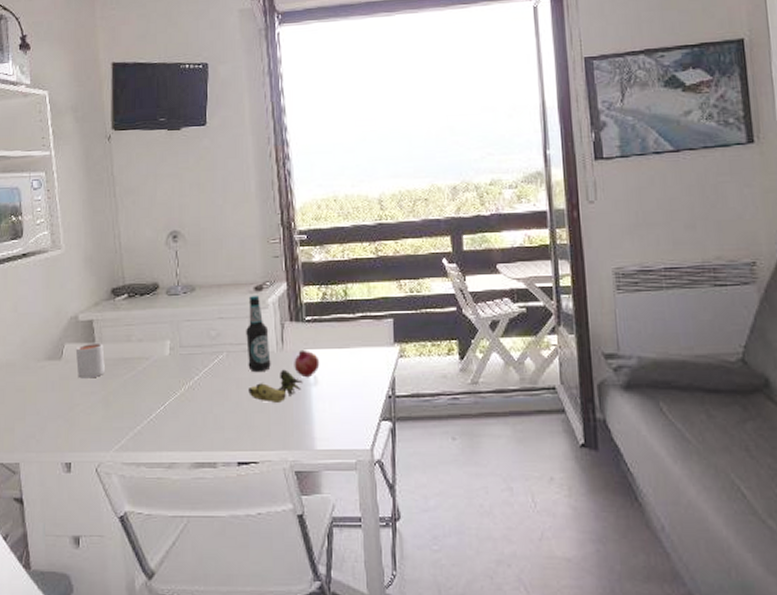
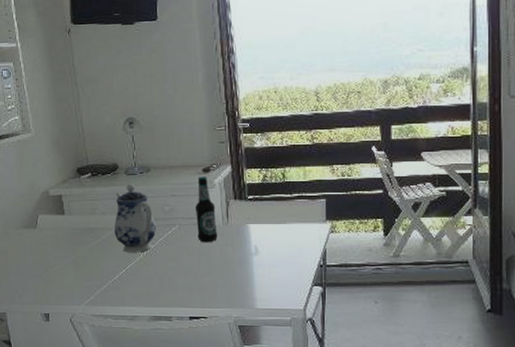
mug: present [75,342,105,379] -> none [48,214,74,245]
teapot: none [151,304,200,386] -> present [114,183,156,253]
banana: present [248,369,303,403] -> none [198,241,245,268]
fruit: present [294,349,320,378] -> none [237,224,260,248]

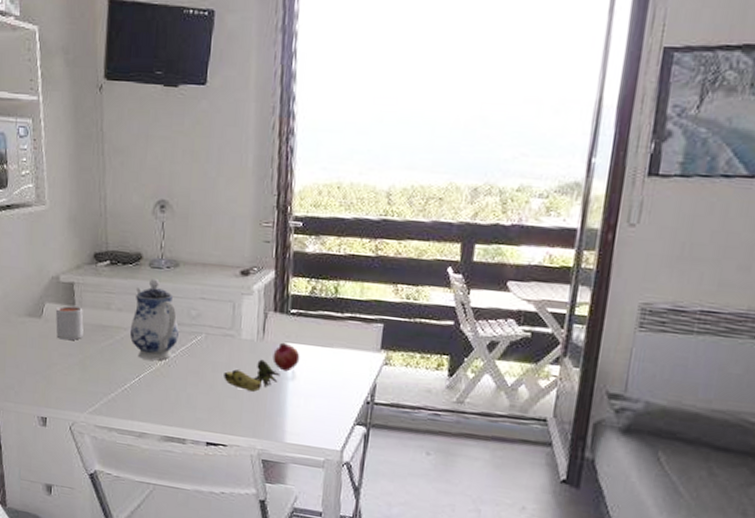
mug: none [48,214,74,245] -> present [55,305,84,341]
bottle: present [196,176,217,243] -> none [226,279,251,359]
banana: none [198,241,245,268] -> present [224,359,280,392]
fruit: none [237,224,260,248] -> present [272,342,300,372]

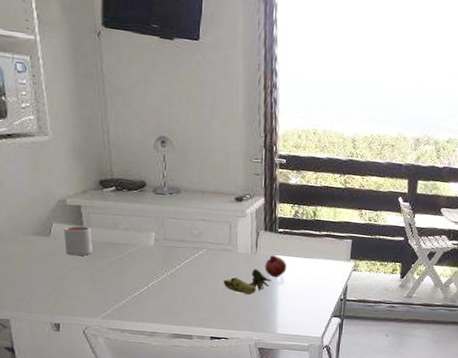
teapot: present [129,277,179,361] -> none [137,202,182,272]

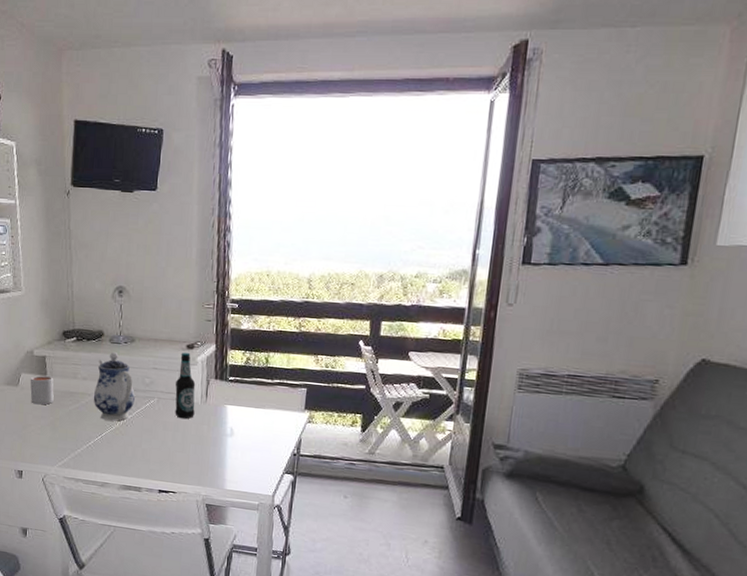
teapot: none [137,202,182,272] -> present [93,351,135,421]
banana: present [224,269,271,295] -> none [173,419,221,447]
bottle: none [225,204,245,269] -> present [175,352,196,419]
fruit: present [265,255,287,278] -> none [214,404,237,429]

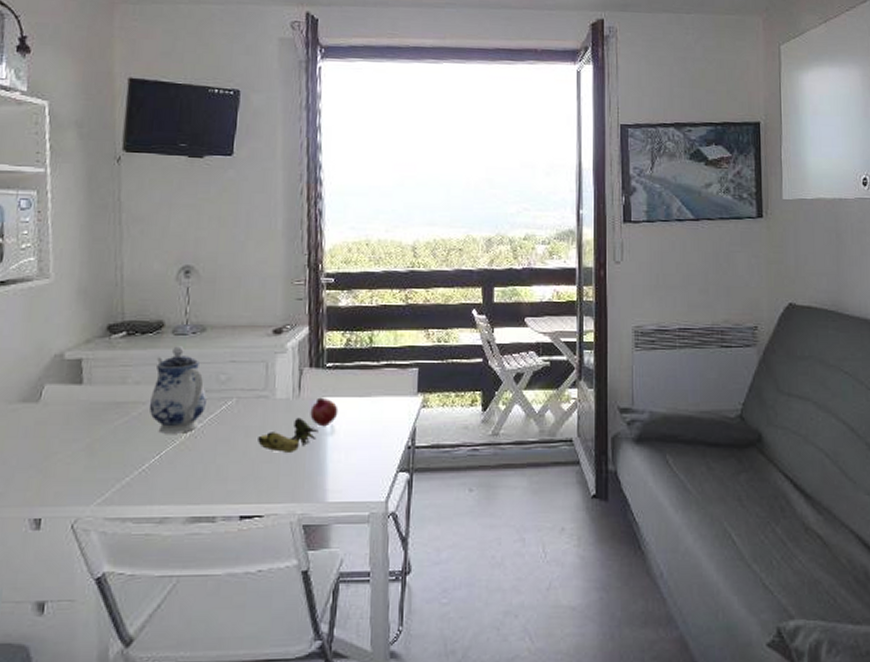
mug: present [30,375,54,405] -> none [57,384,93,424]
banana: none [173,419,221,447] -> present [258,417,319,452]
bottle: present [175,352,196,419] -> none [259,338,286,421]
fruit: none [214,404,237,429] -> present [310,397,338,427]

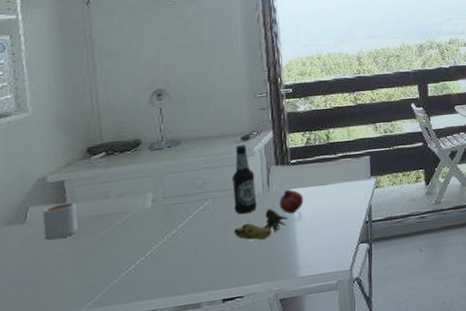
mug: none [57,384,93,424] -> present [42,202,78,240]
teapot: present [149,345,207,434] -> none [131,158,184,237]
bottle: none [259,338,286,421] -> present [232,144,257,215]

